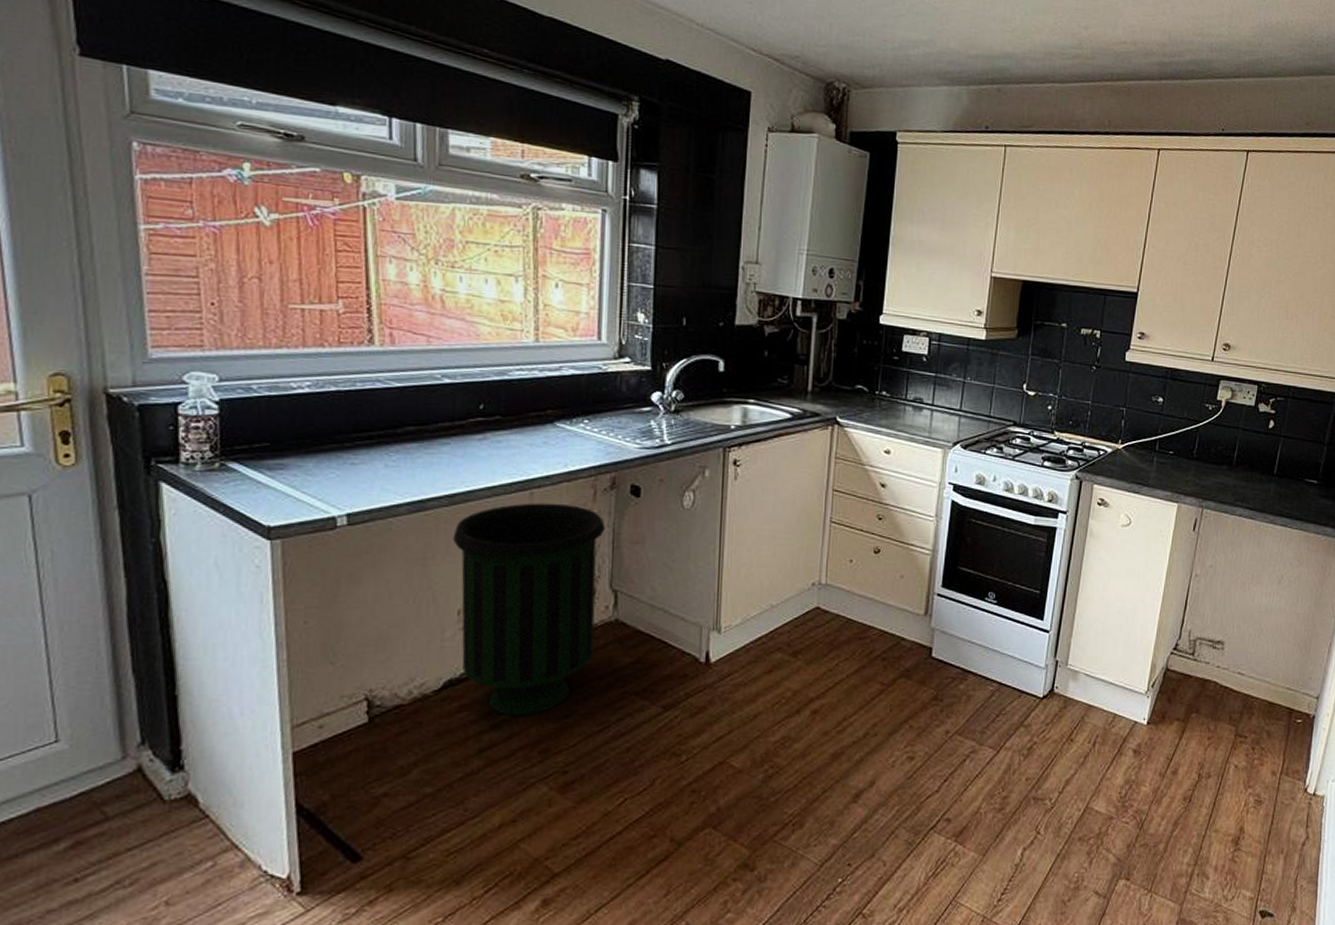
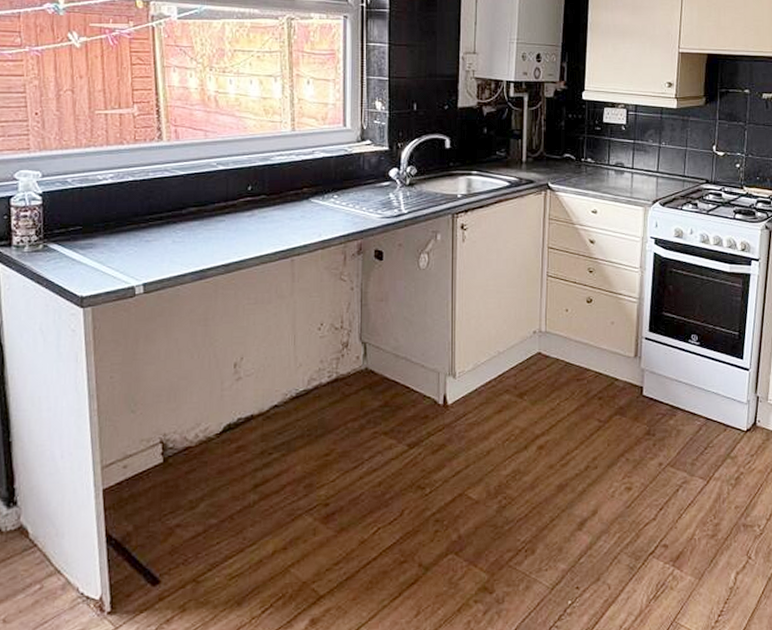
trash can: present [453,503,606,716] -> none [229,268,355,455]

